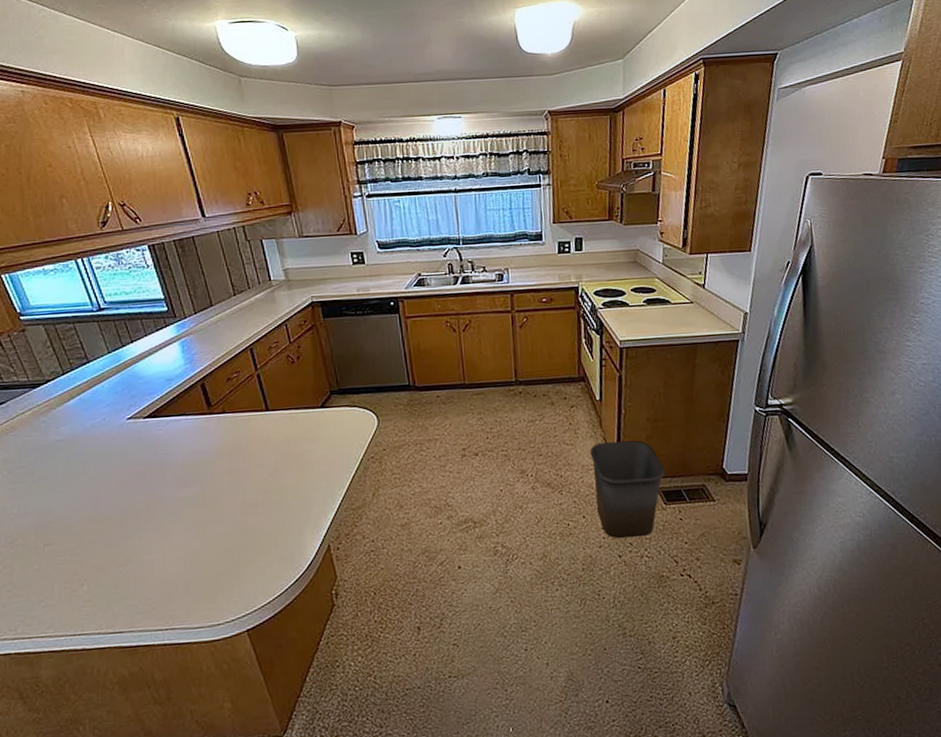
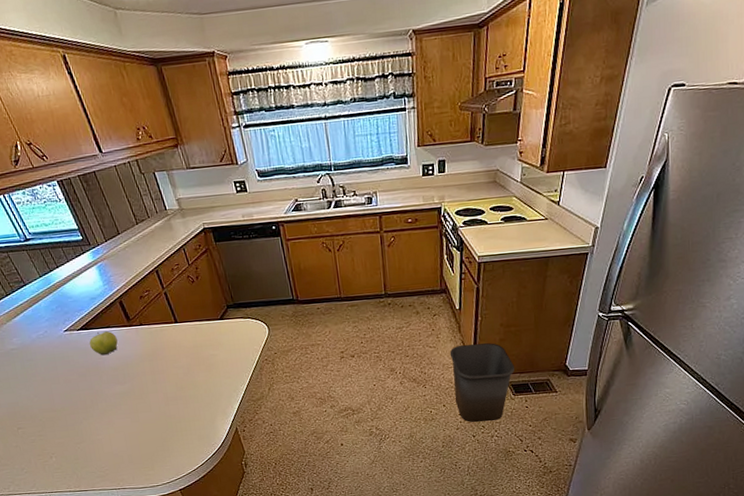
fruit: none [156,420,192,450] -> present [89,331,118,356]

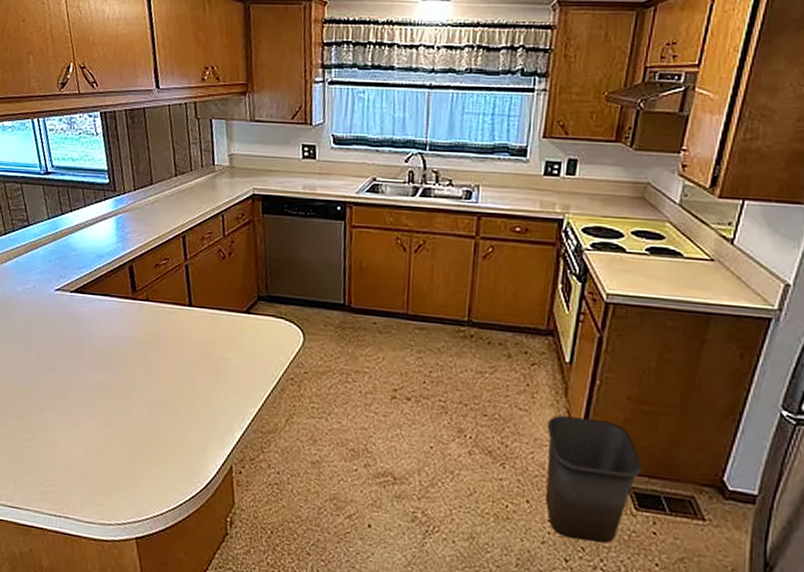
fruit: present [89,331,118,356] -> none [79,298,114,330]

